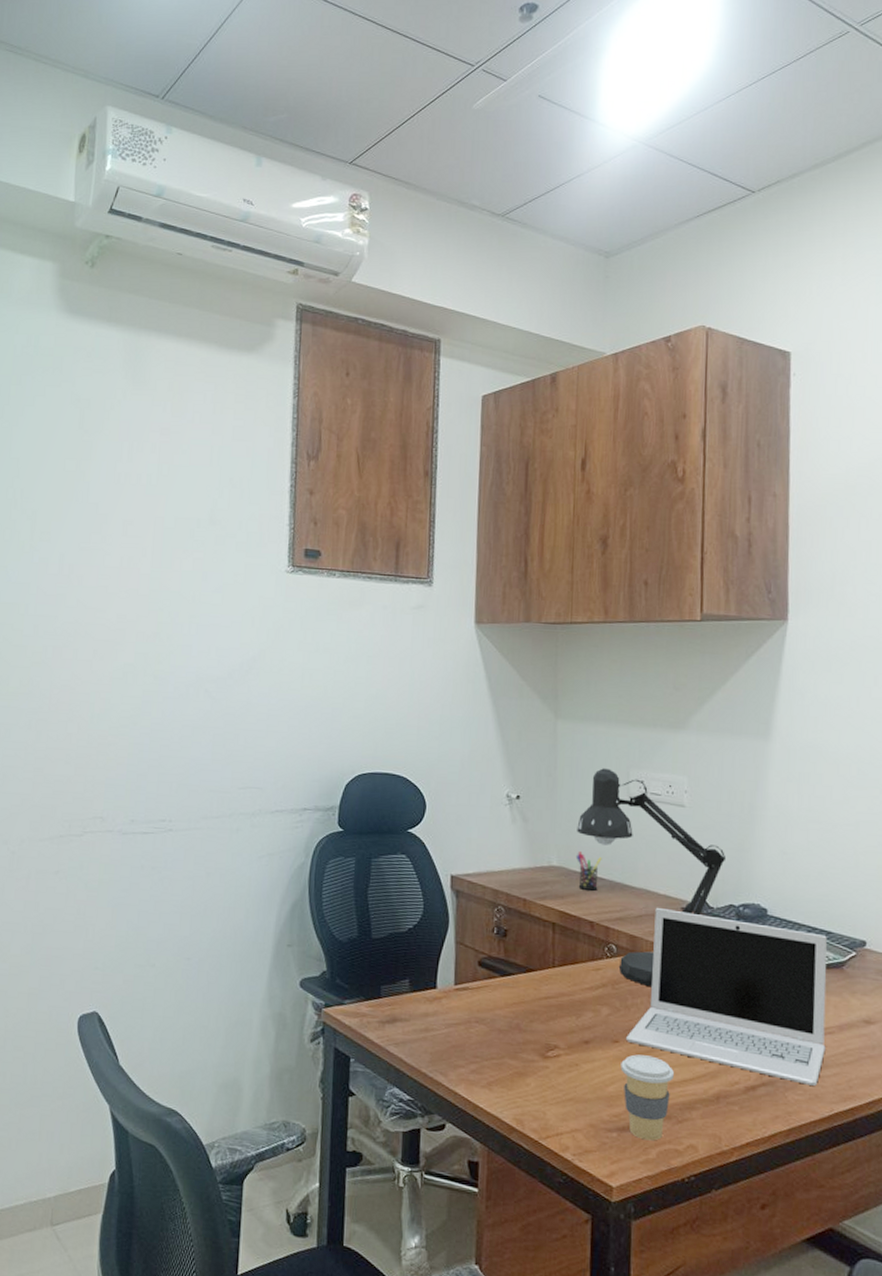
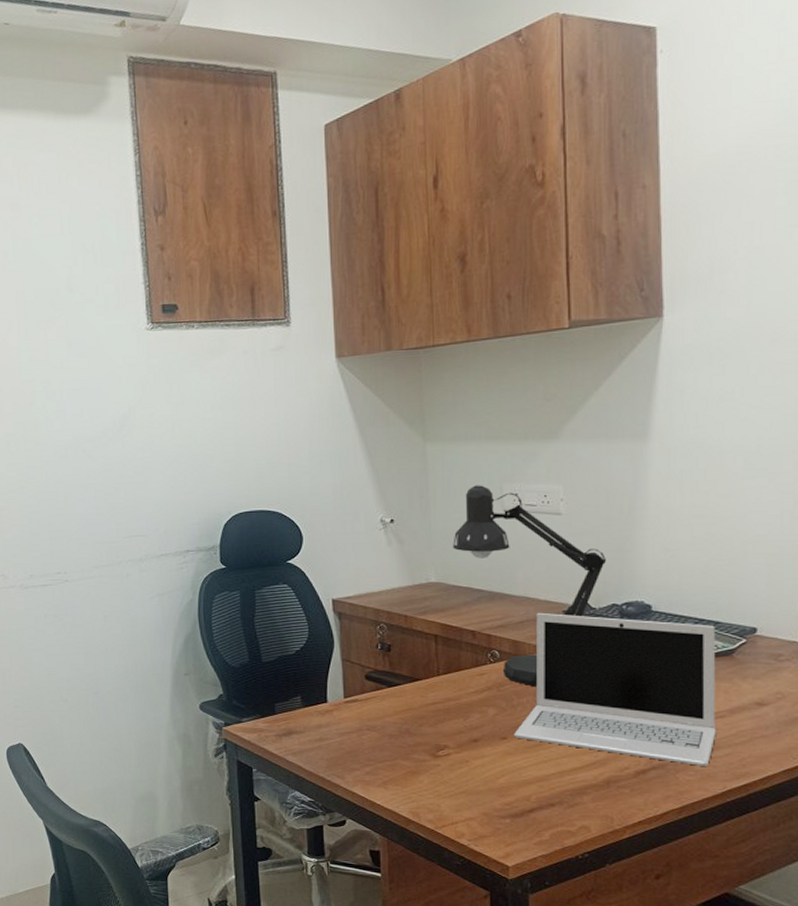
pen holder: present [575,851,602,891] -> none [453,567,480,602]
coffee cup: present [621,1054,674,1141] -> none [510,749,563,824]

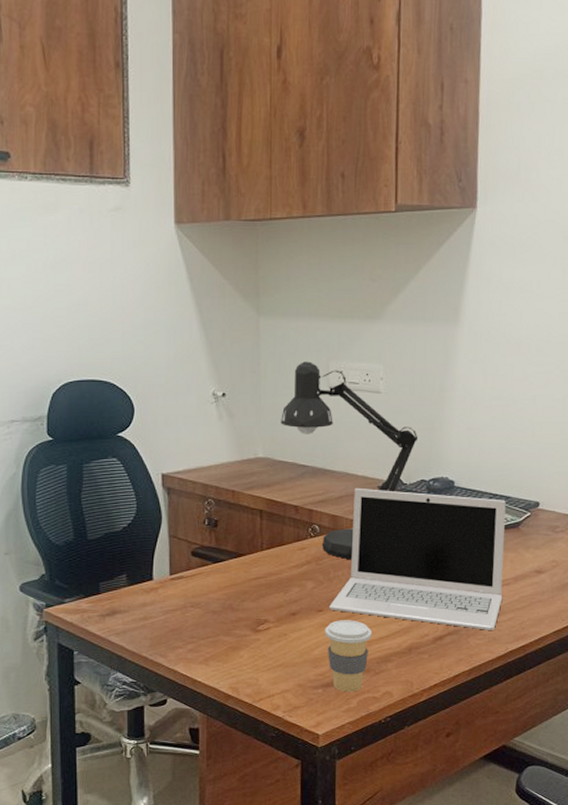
coffee cup: none [510,749,563,824] -> present [325,620,372,692]

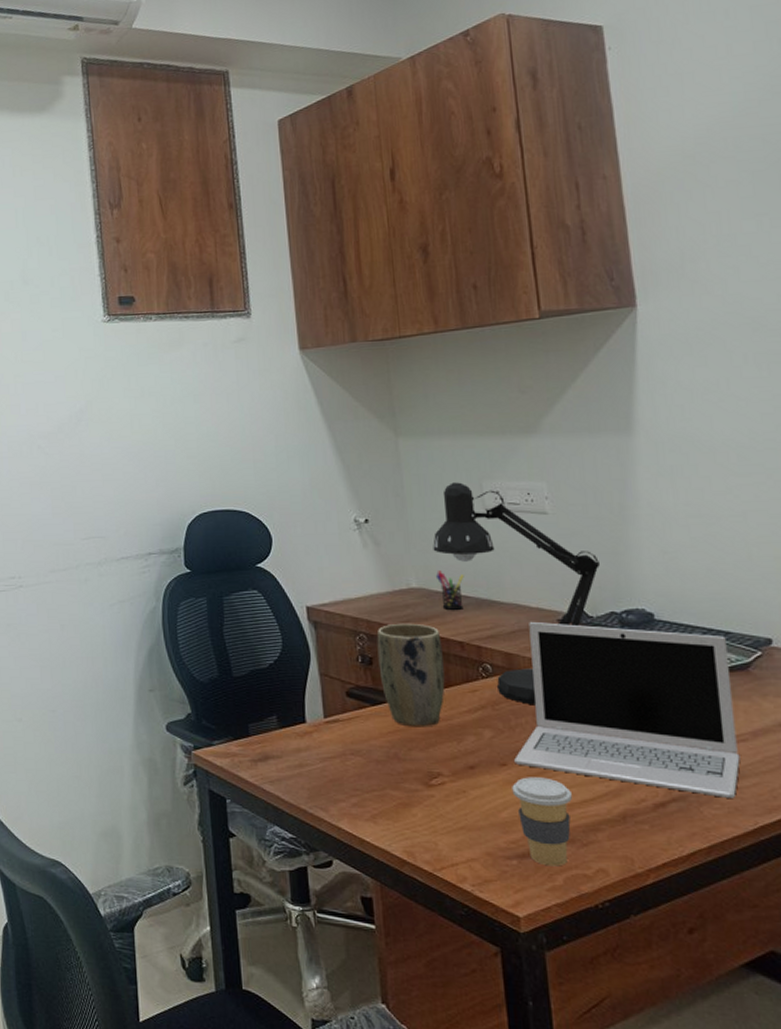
plant pot: none [222,489,280,581] -> present [376,623,445,727]
pen holder: none [280,442,305,477] -> present [435,571,464,610]

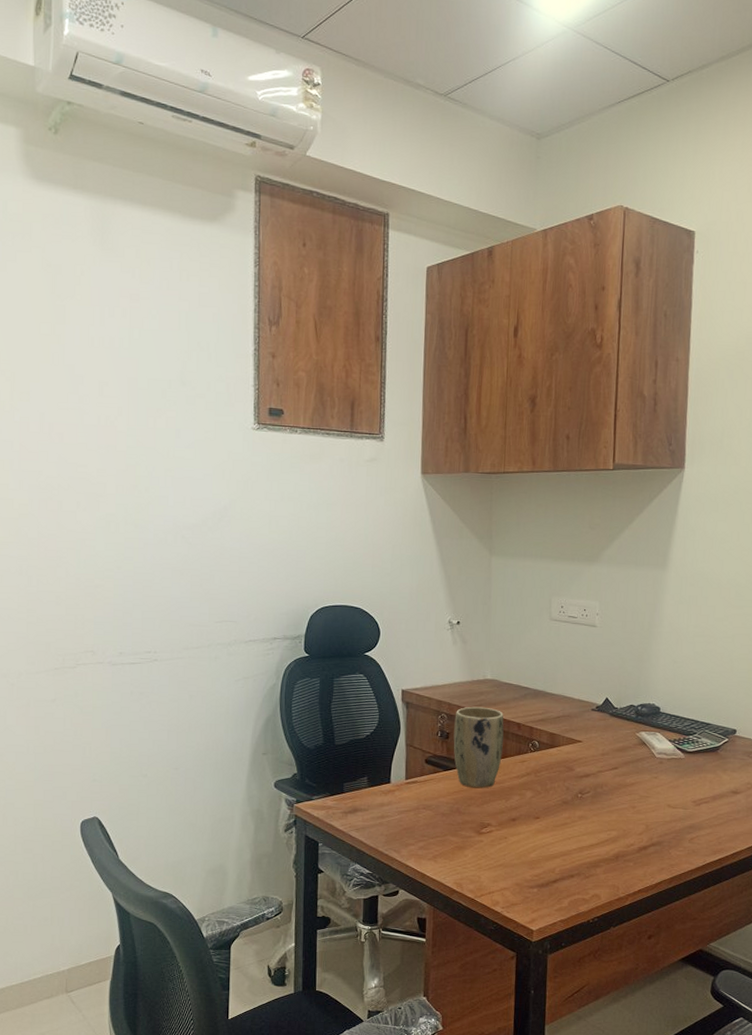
desk lamp: present [433,482,601,705] -> none [507,596,629,774]
pen holder: present [435,571,464,610] -> none [506,666,528,698]
coffee cup: present [512,777,572,867] -> none [541,827,583,893]
laptop: present [514,621,740,798] -> none [546,709,706,843]

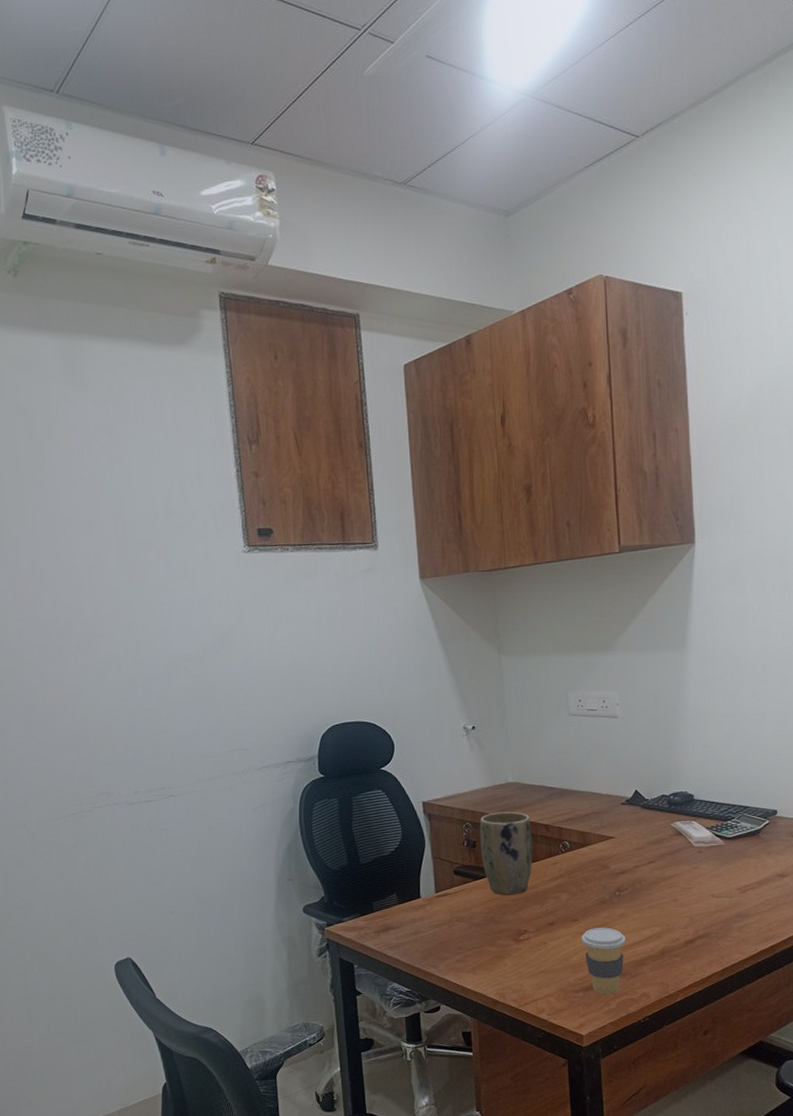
coffee cup: none [541,827,583,893] -> present [581,927,626,995]

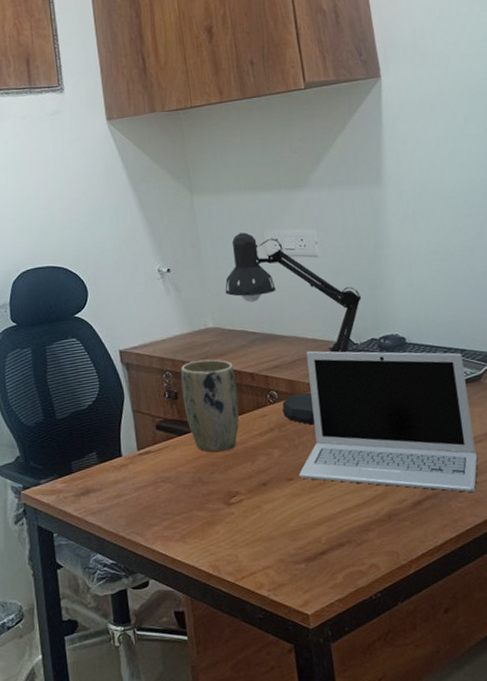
desk lamp: none [527,693,656,872] -> present [225,232,362,425]
coffee cup: present [581,927,626,995] -> none [298,487,347,567]
laptop: none [584,805,748,933] -> present [299,351,478,492]

